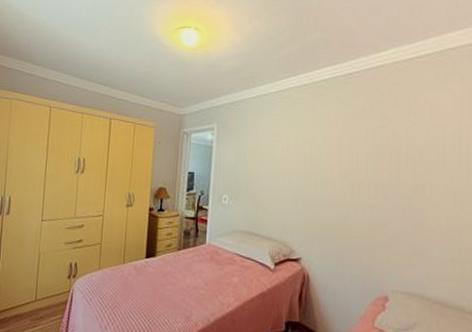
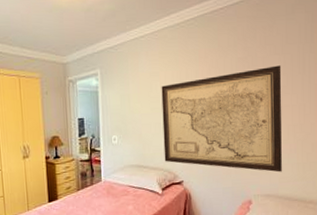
wall art: none [280,138,431,267] -> present [161,65,282,172]

